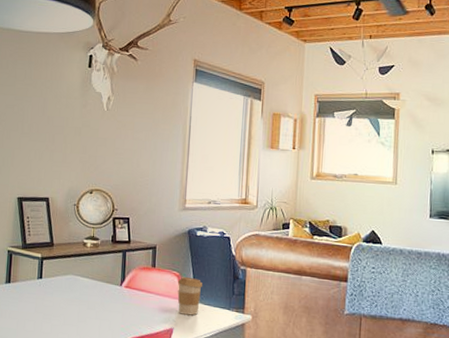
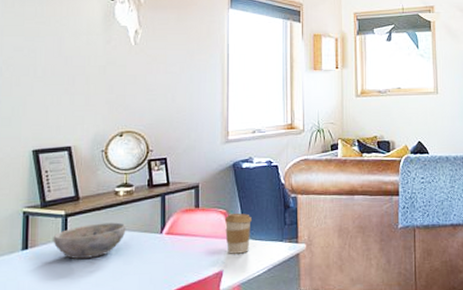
bowl: none [30,269,91,299] -> present [53,222,126,259]

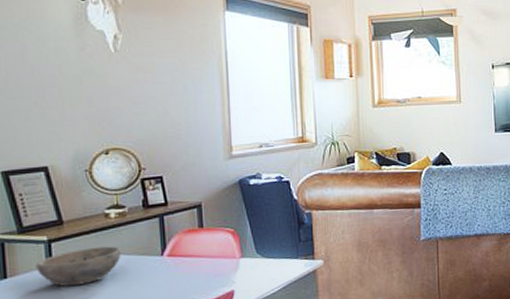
coffee cup: present [224,213,252,254] -> none [232,231,263,274]

